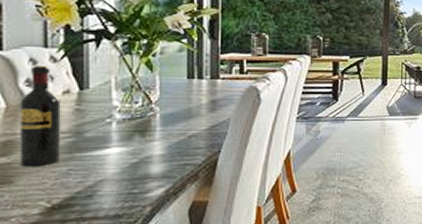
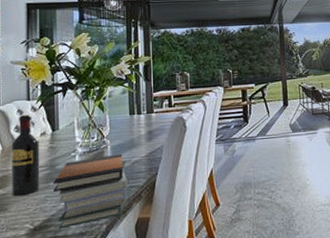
book stack: none [80,124,181,210] -> present [53,153,128,229]

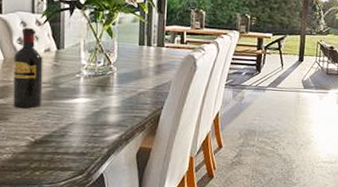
book stack: present [53,153,128,229] -> none [56,82,133,146]

